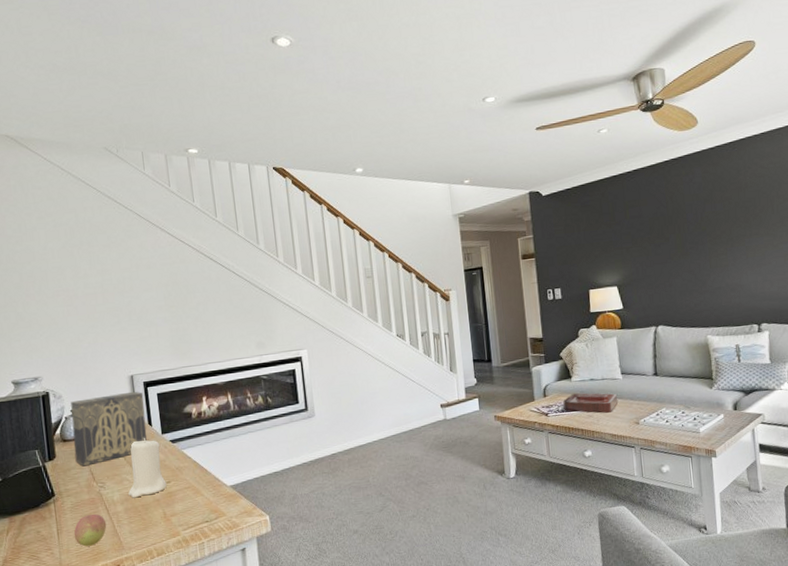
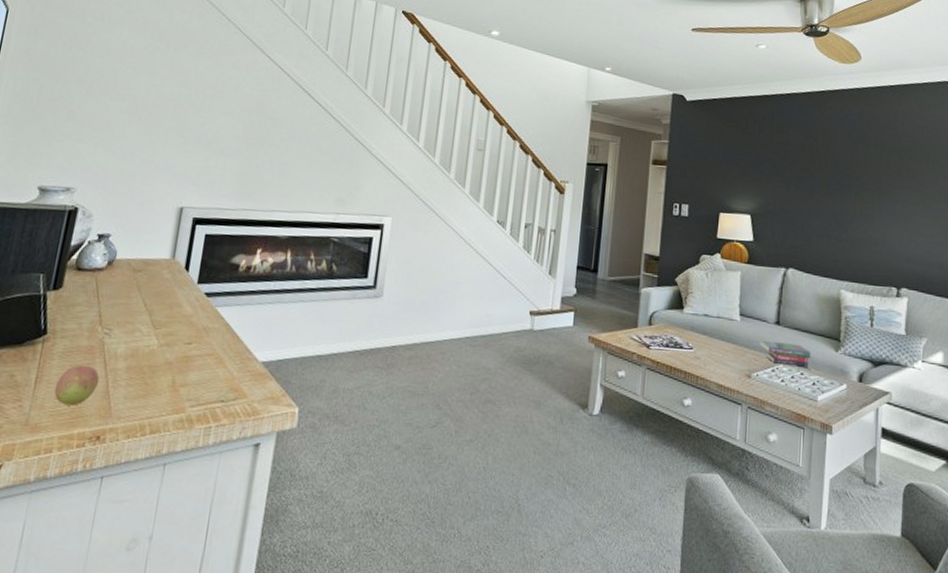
decorative box: present [71,391,147,467] -> none [85,224,190,305]
candle: present [128,437,167,498] -> none [137,283,192,356]
decorative tray: present [563,392,618,414] -> none [668,327,731,358]
books: none [642,388,689,409] -> present [760,340,811,369]

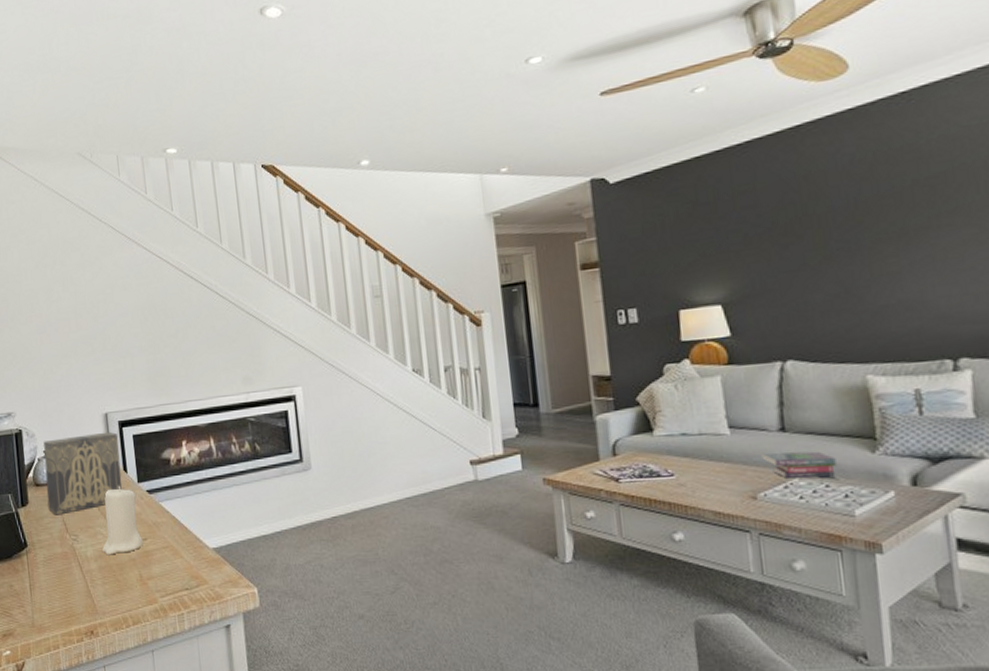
fruit: present [54,365,100,406] -> none [46,570,80,607]
decorative box: none [85,224,190,305] -> present [43,431,122,516]
candle: none [137,283,192,356] -> present [102,485,143,555]

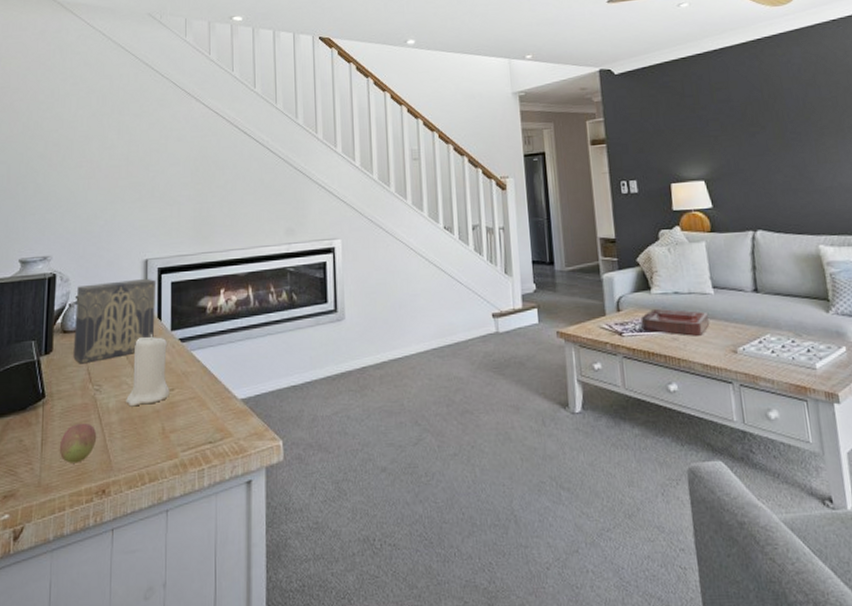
fruit: none [46,570,80,607] -> present [59,423,97,464]
decorative tray: none [641,451,723,482] -> present [641,308,709,336]
books: present [762,451,837,480] -> none [740,310,800,335]

